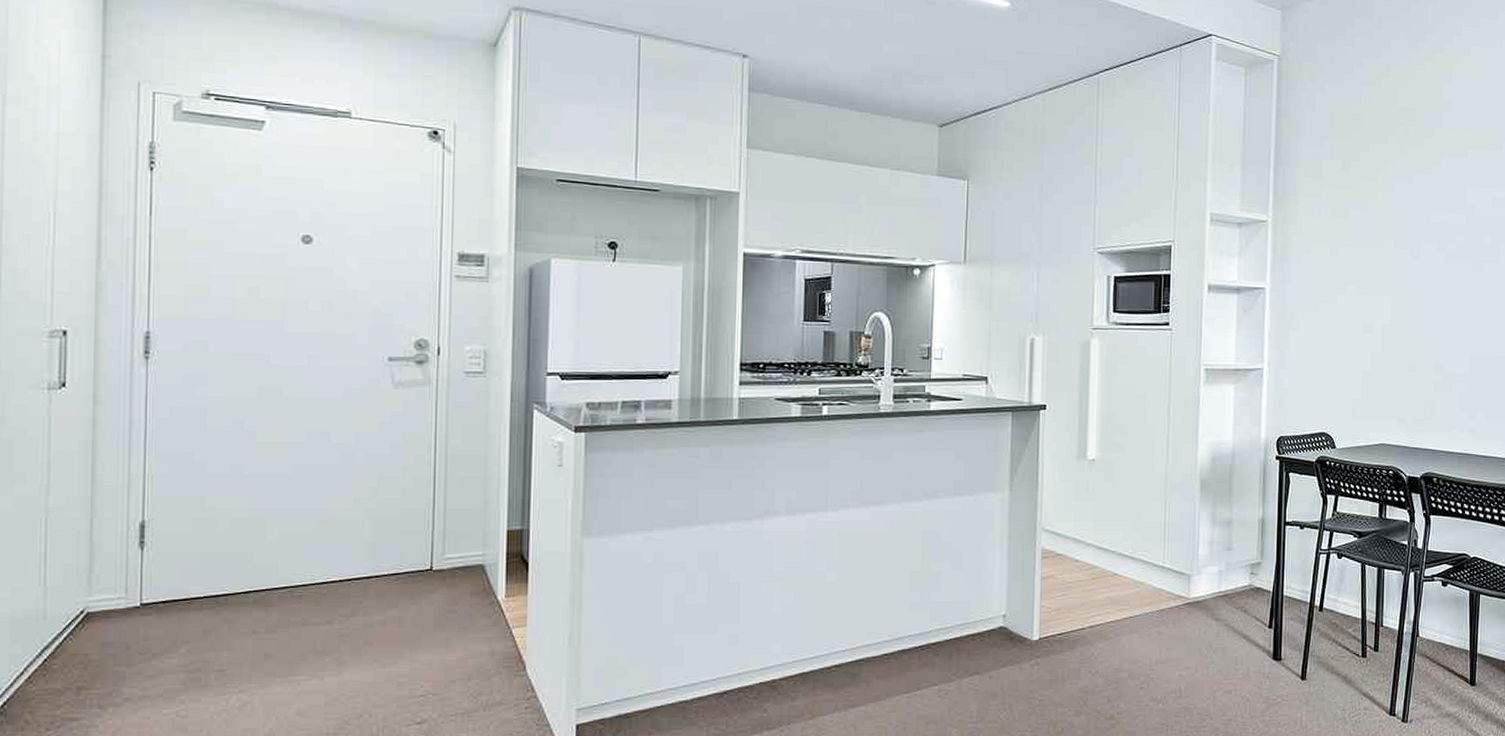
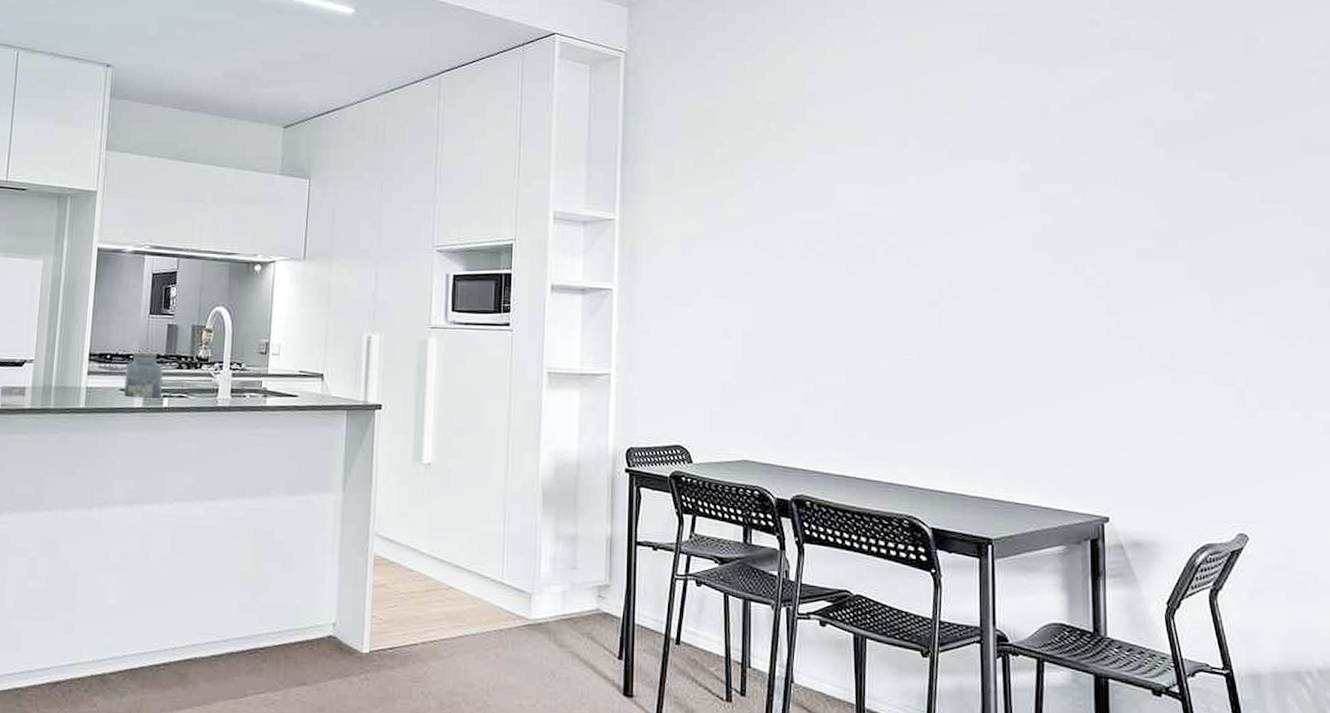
jar: none [780,360,821,408] -> present [124,352,163,399]

